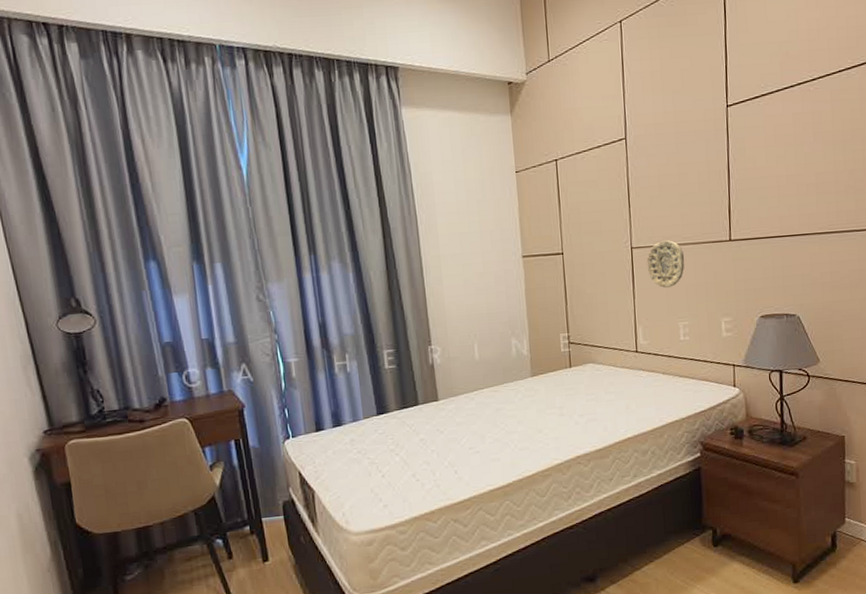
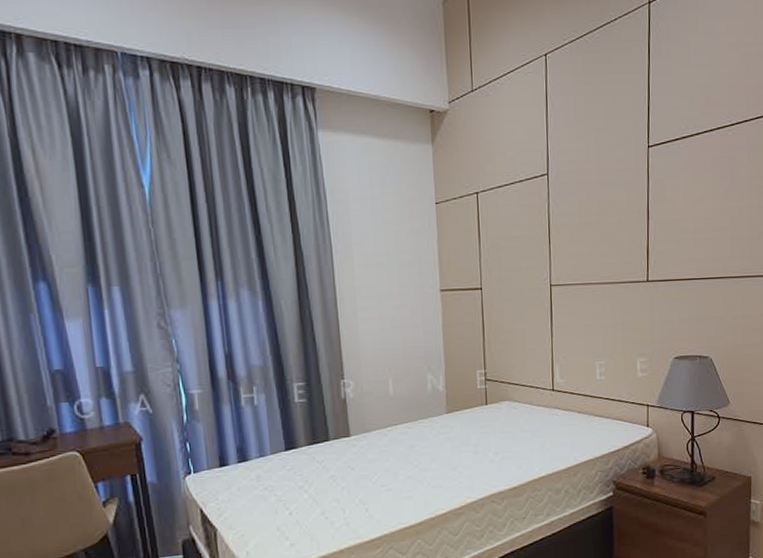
decorative plate: present [646,240,685,288] -> none [565,279,603,326]

